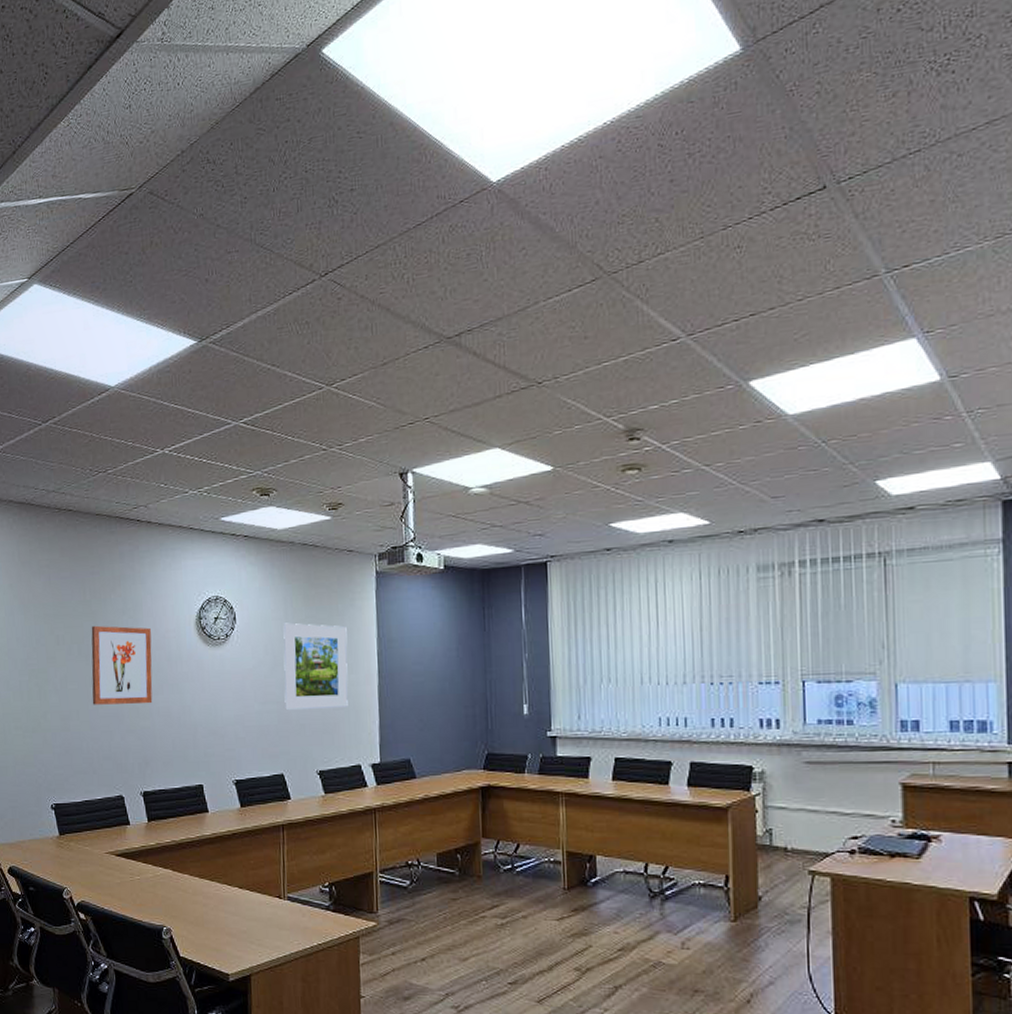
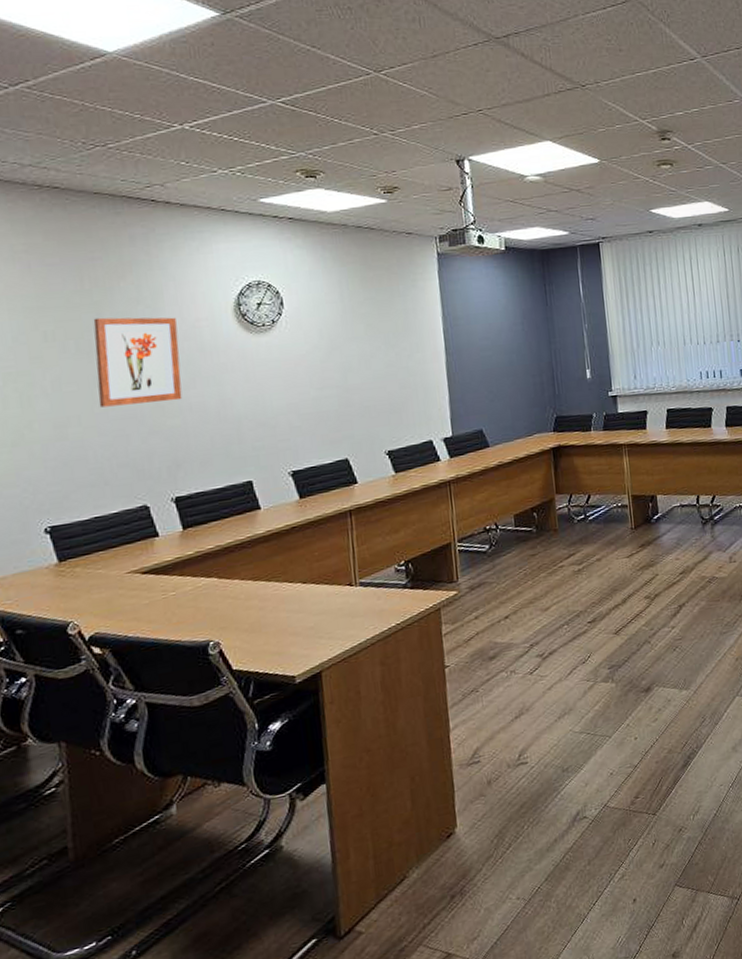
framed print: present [283,622,348,710] -> none [339,305,416,393]

